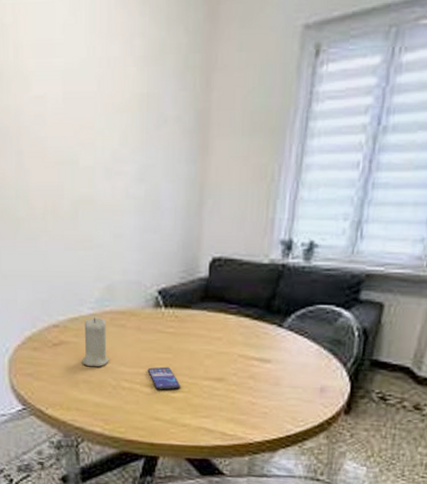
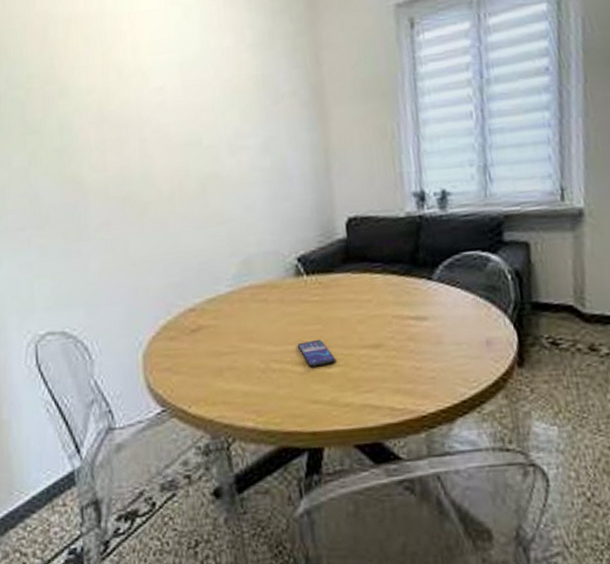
candle: present [82,317,109,366] -> none [223,294,254,350]

